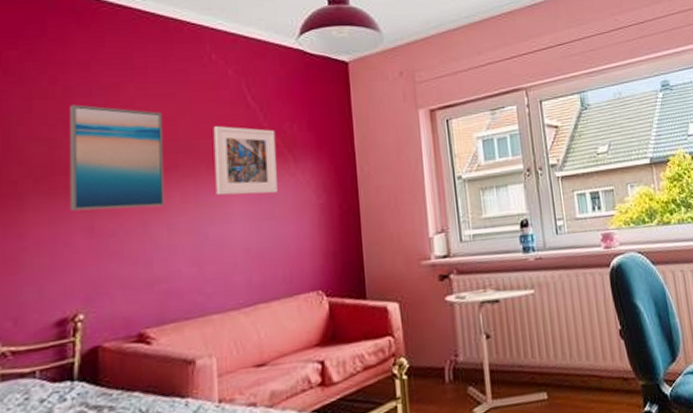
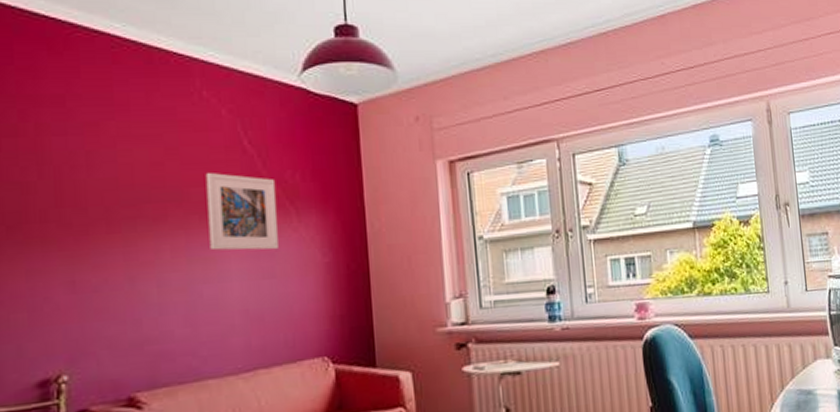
wall art: present [69,104,164,211] -> none [44,144,153,264]

